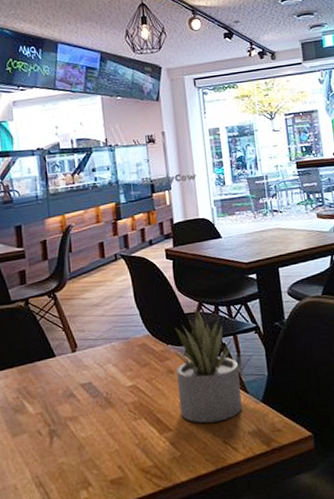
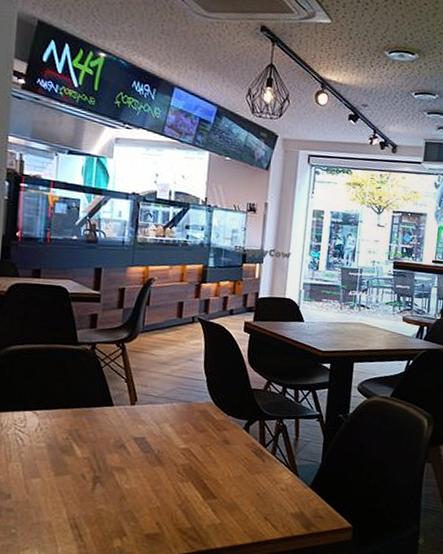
succulent plant: present [173,310,242,423] -> none [228,387,296,499]

